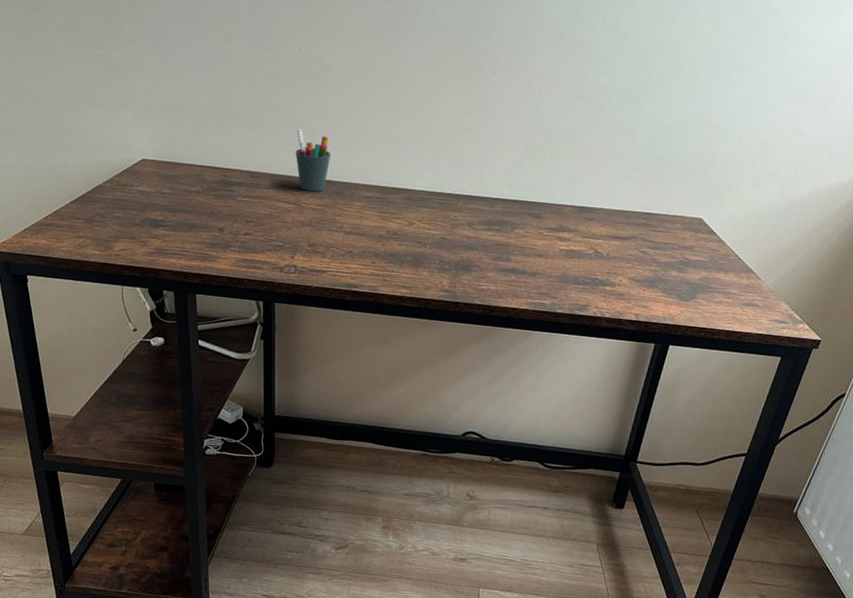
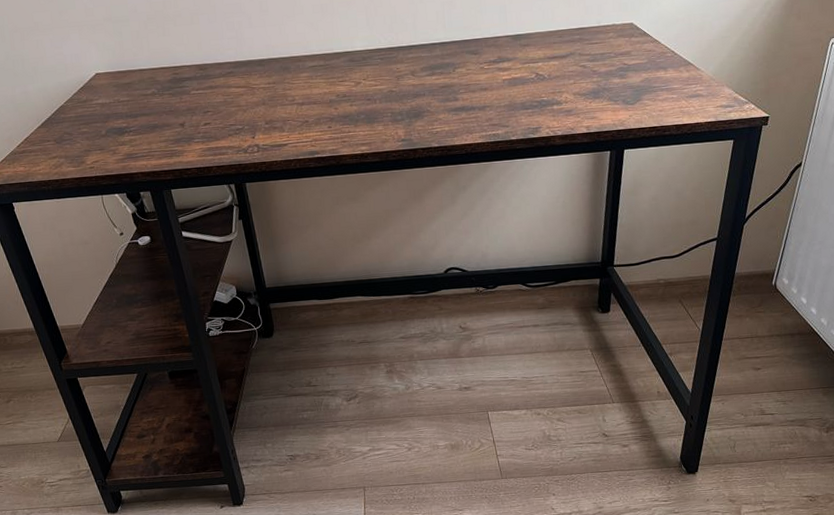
pen holder: present [295,129,331,192] -> none [234,15,271,73]

